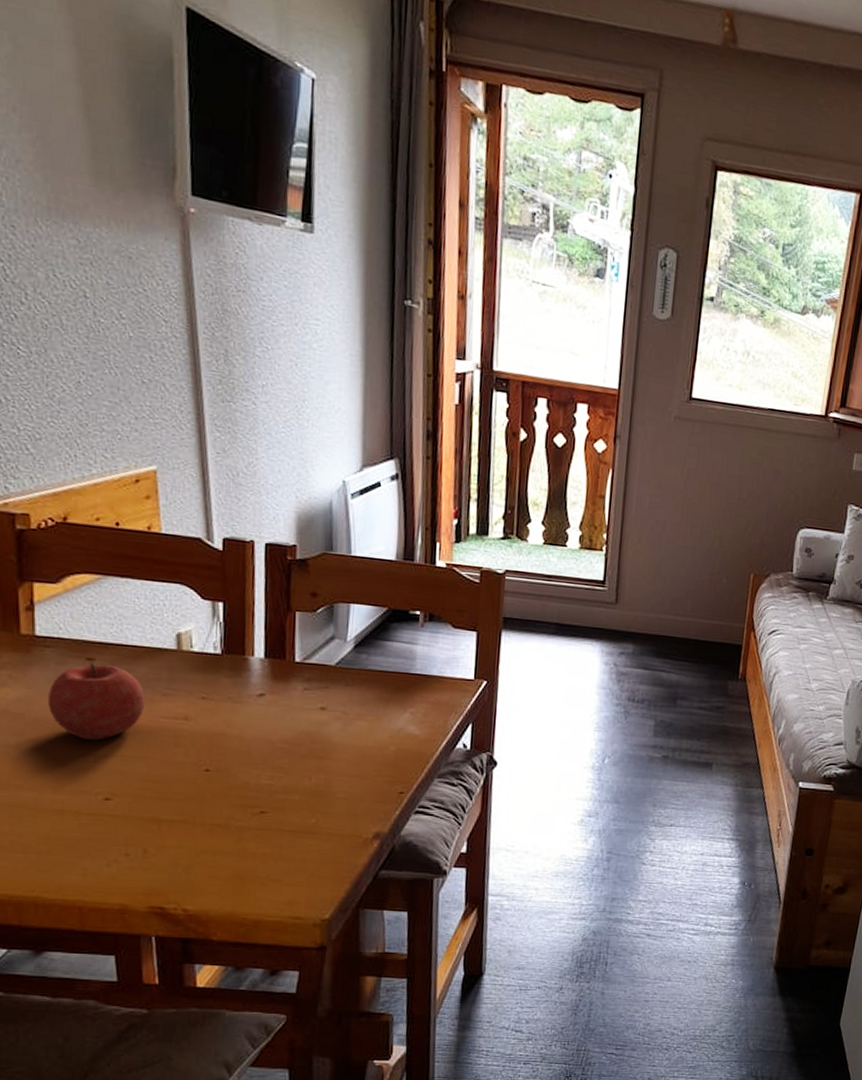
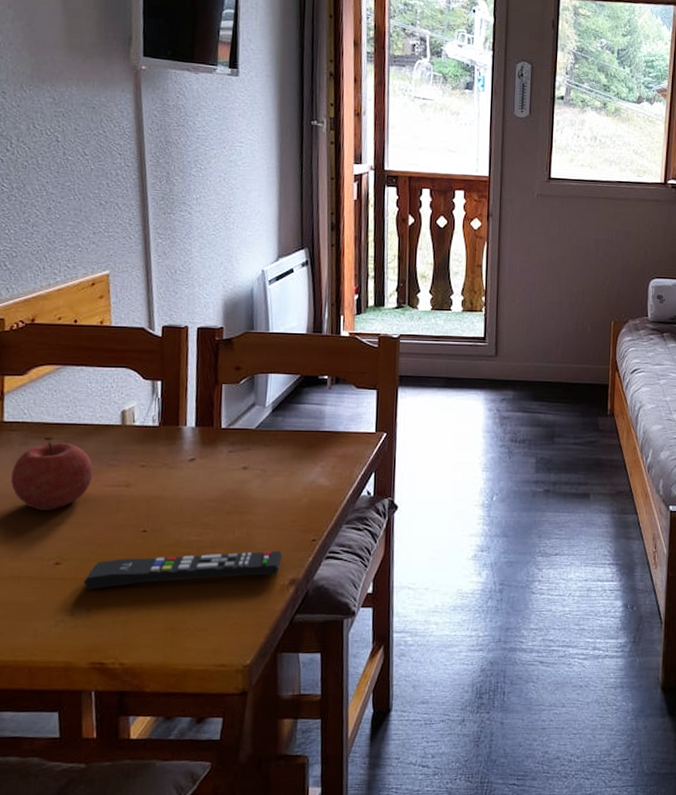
remote control: none [138,798,366,830] -> present [83,550,283,590]

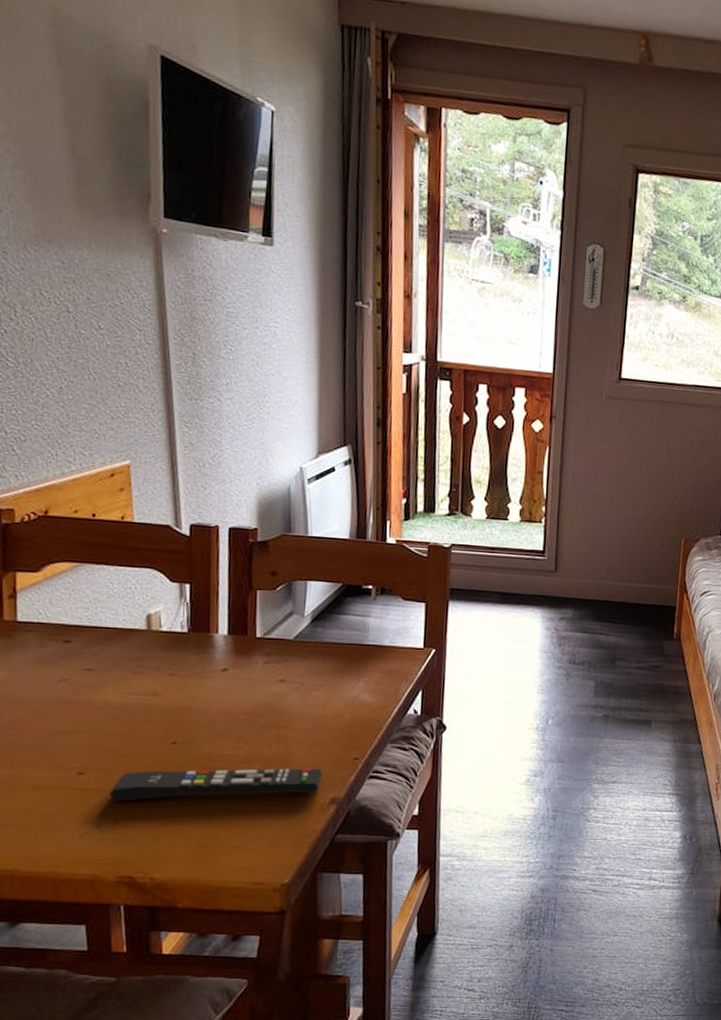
fruit: present [11,441,94,511] -> none [27,643,117,718]

